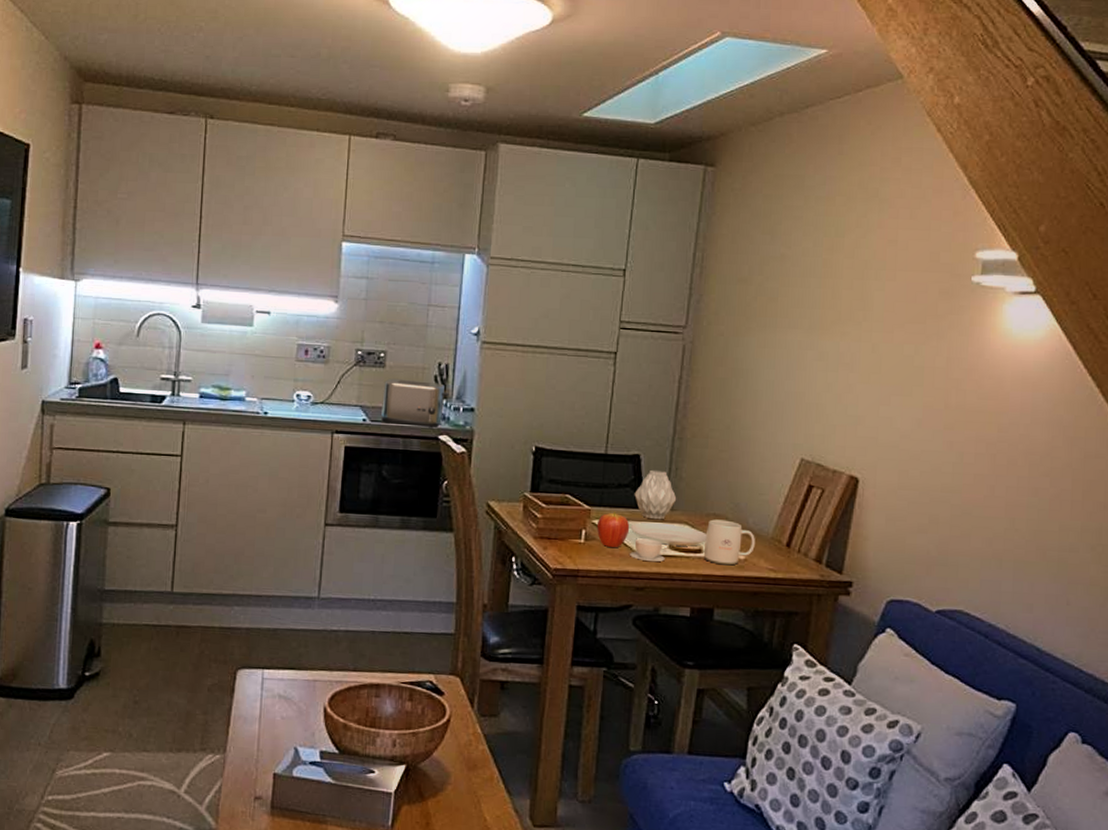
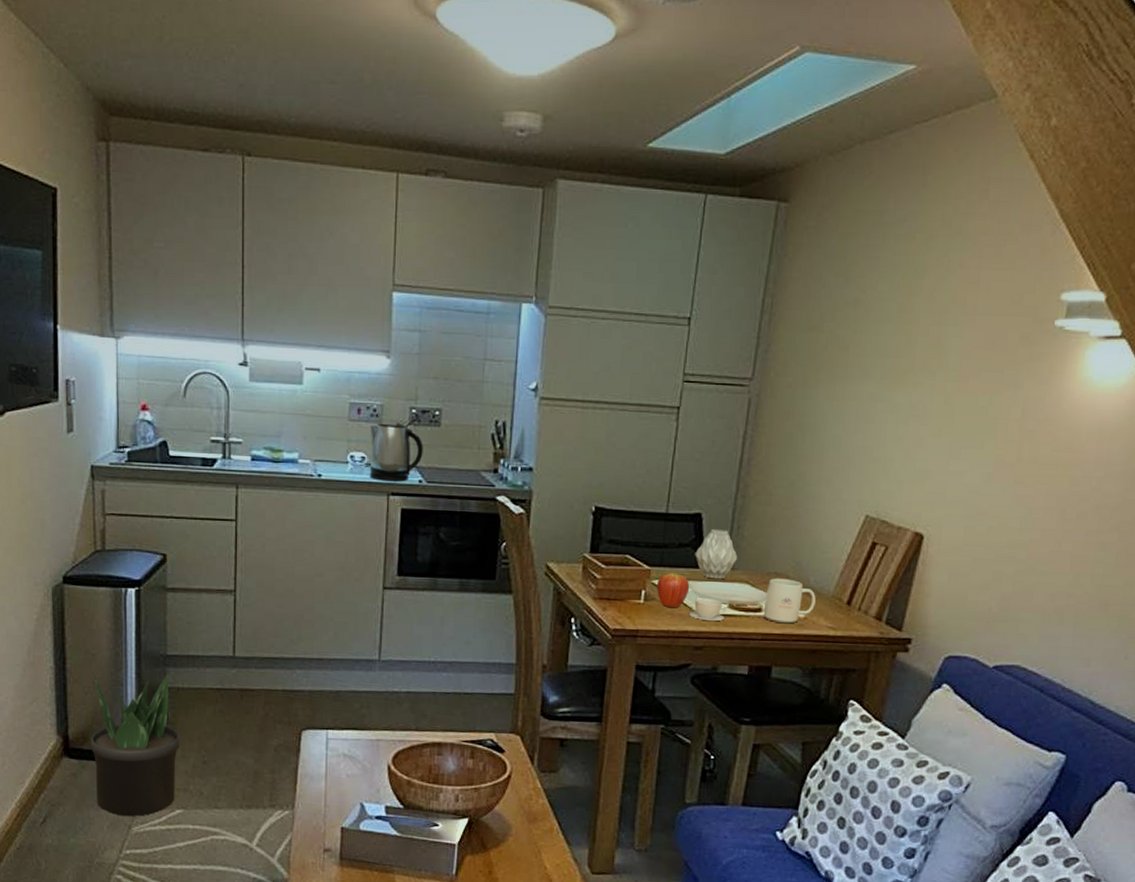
planter: none [20,606,113,759] -> present [91,671,181,816]
kettle: none [314,362,368,421] -> present [369,421,423,483]
toaster: present [381,378,449,428] -> none [438,437,507,489]

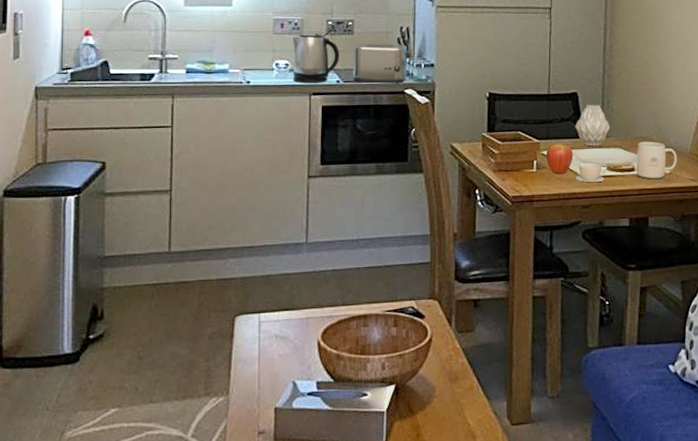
planter: present [91,671,181,816] -> none [25,274,116,422]
toaster: none [438,437,507,489] -> present [353,43,412,84]

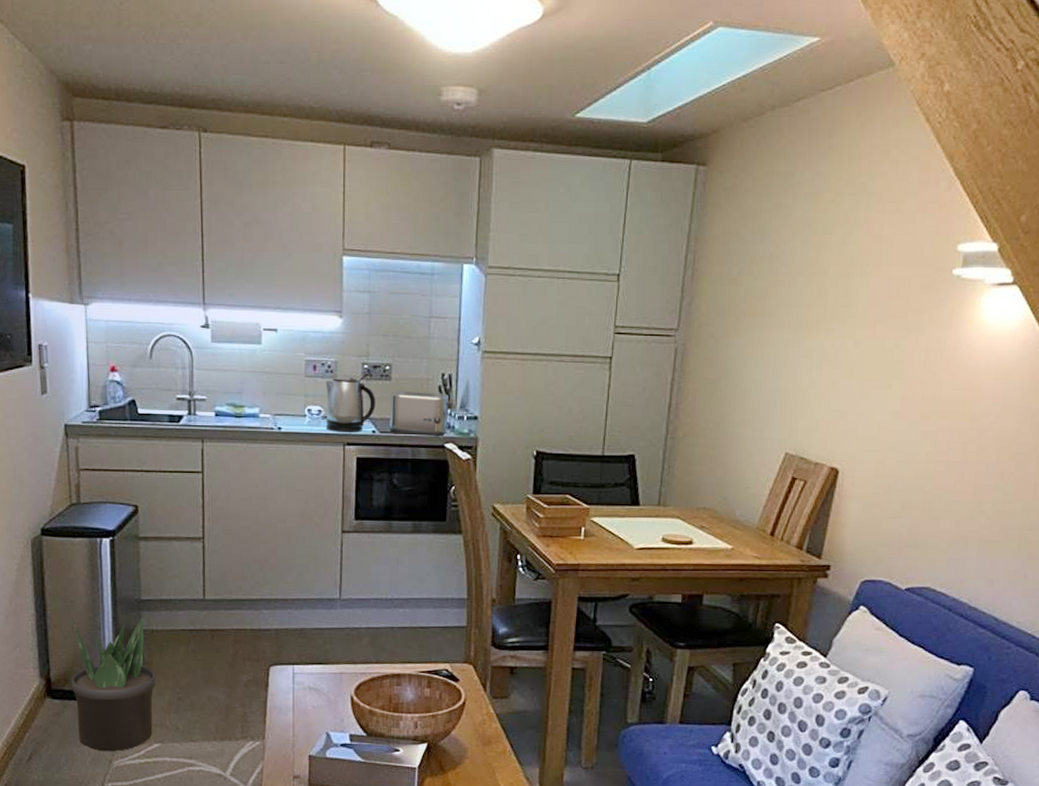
planter: none [25,274,116,422] -> present [71,617,156,751]
fruit: present [545,142,574,174] -> none [595,509,626,543]
plate: present [574,148,637,167] -> none [626,518,697,539]
teacup: present [574,163,606,182] -> none [625,533,660,554]
vase: present [575,104,611,147] -> none [630,468,669,515]
mug: present [636,141,677,180] -> none [695,513,742,555]

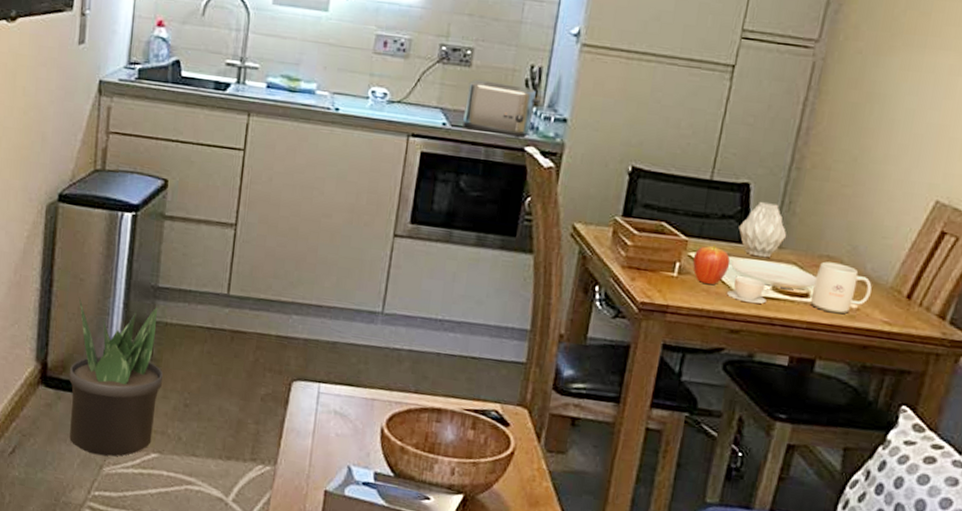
kettle: present [325,376,375,434] -> none [389,57,451,124]
fruit: none [595,509,626,543] -> present [692,244,731,285]
teacup: none [625,533,660,554] -> present [726,276,770,304]
plate: none [626,518,697,539] -> present [730,259,817,290]
vase: none [630,468,669,515] -> present [738,201,787,258]
mug: none [695,513,742,555] -> present [811,261,872,315]

